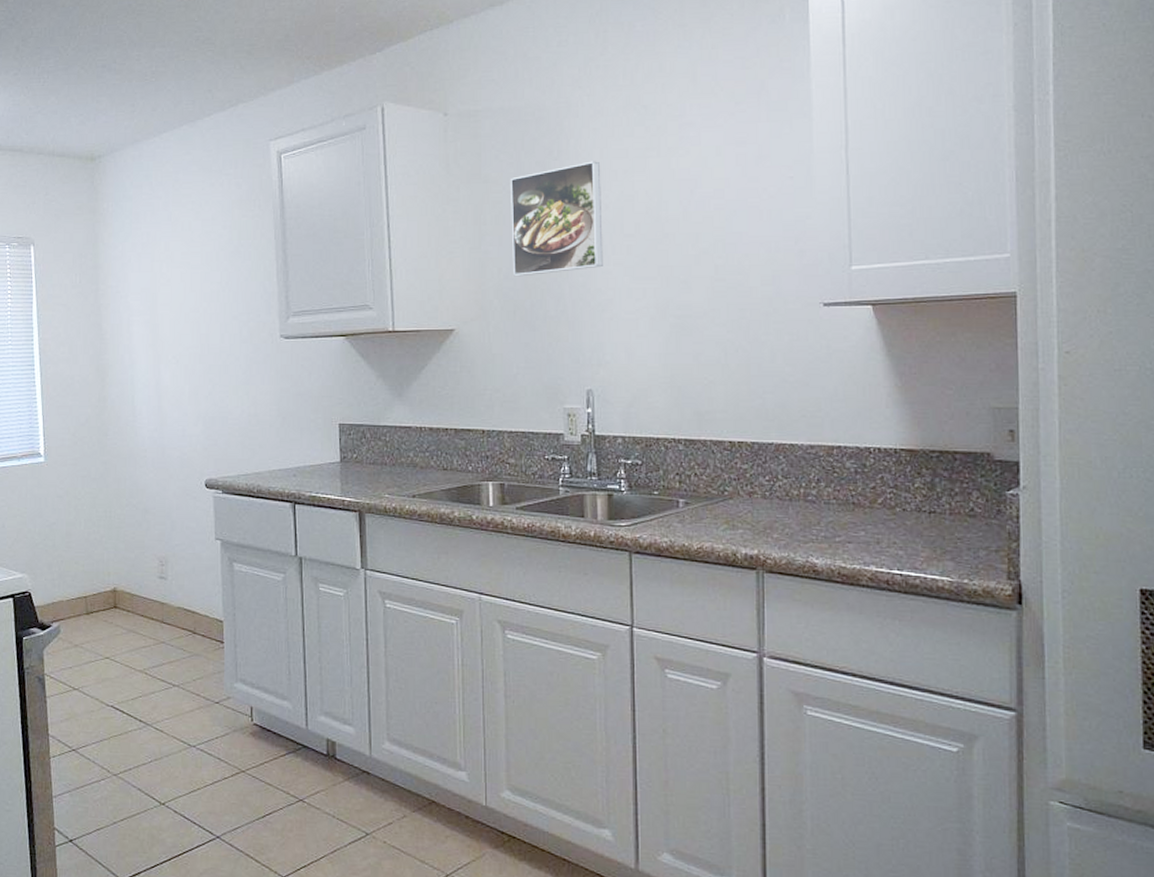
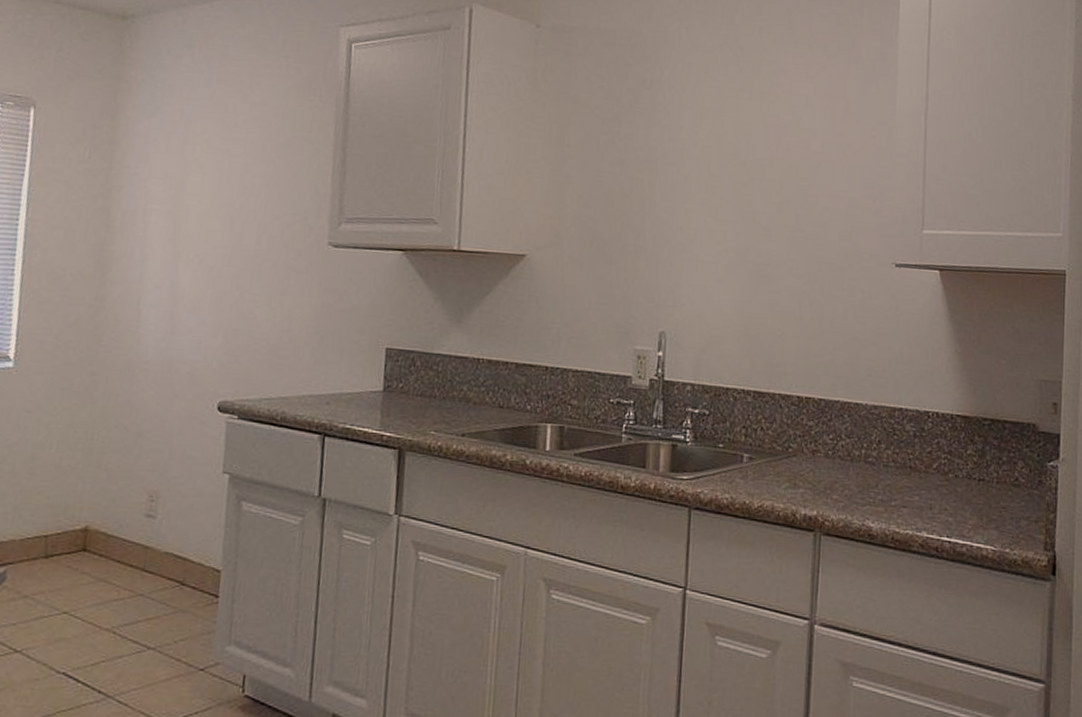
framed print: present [510,161,603,277] -> none [594,95,693,206]

